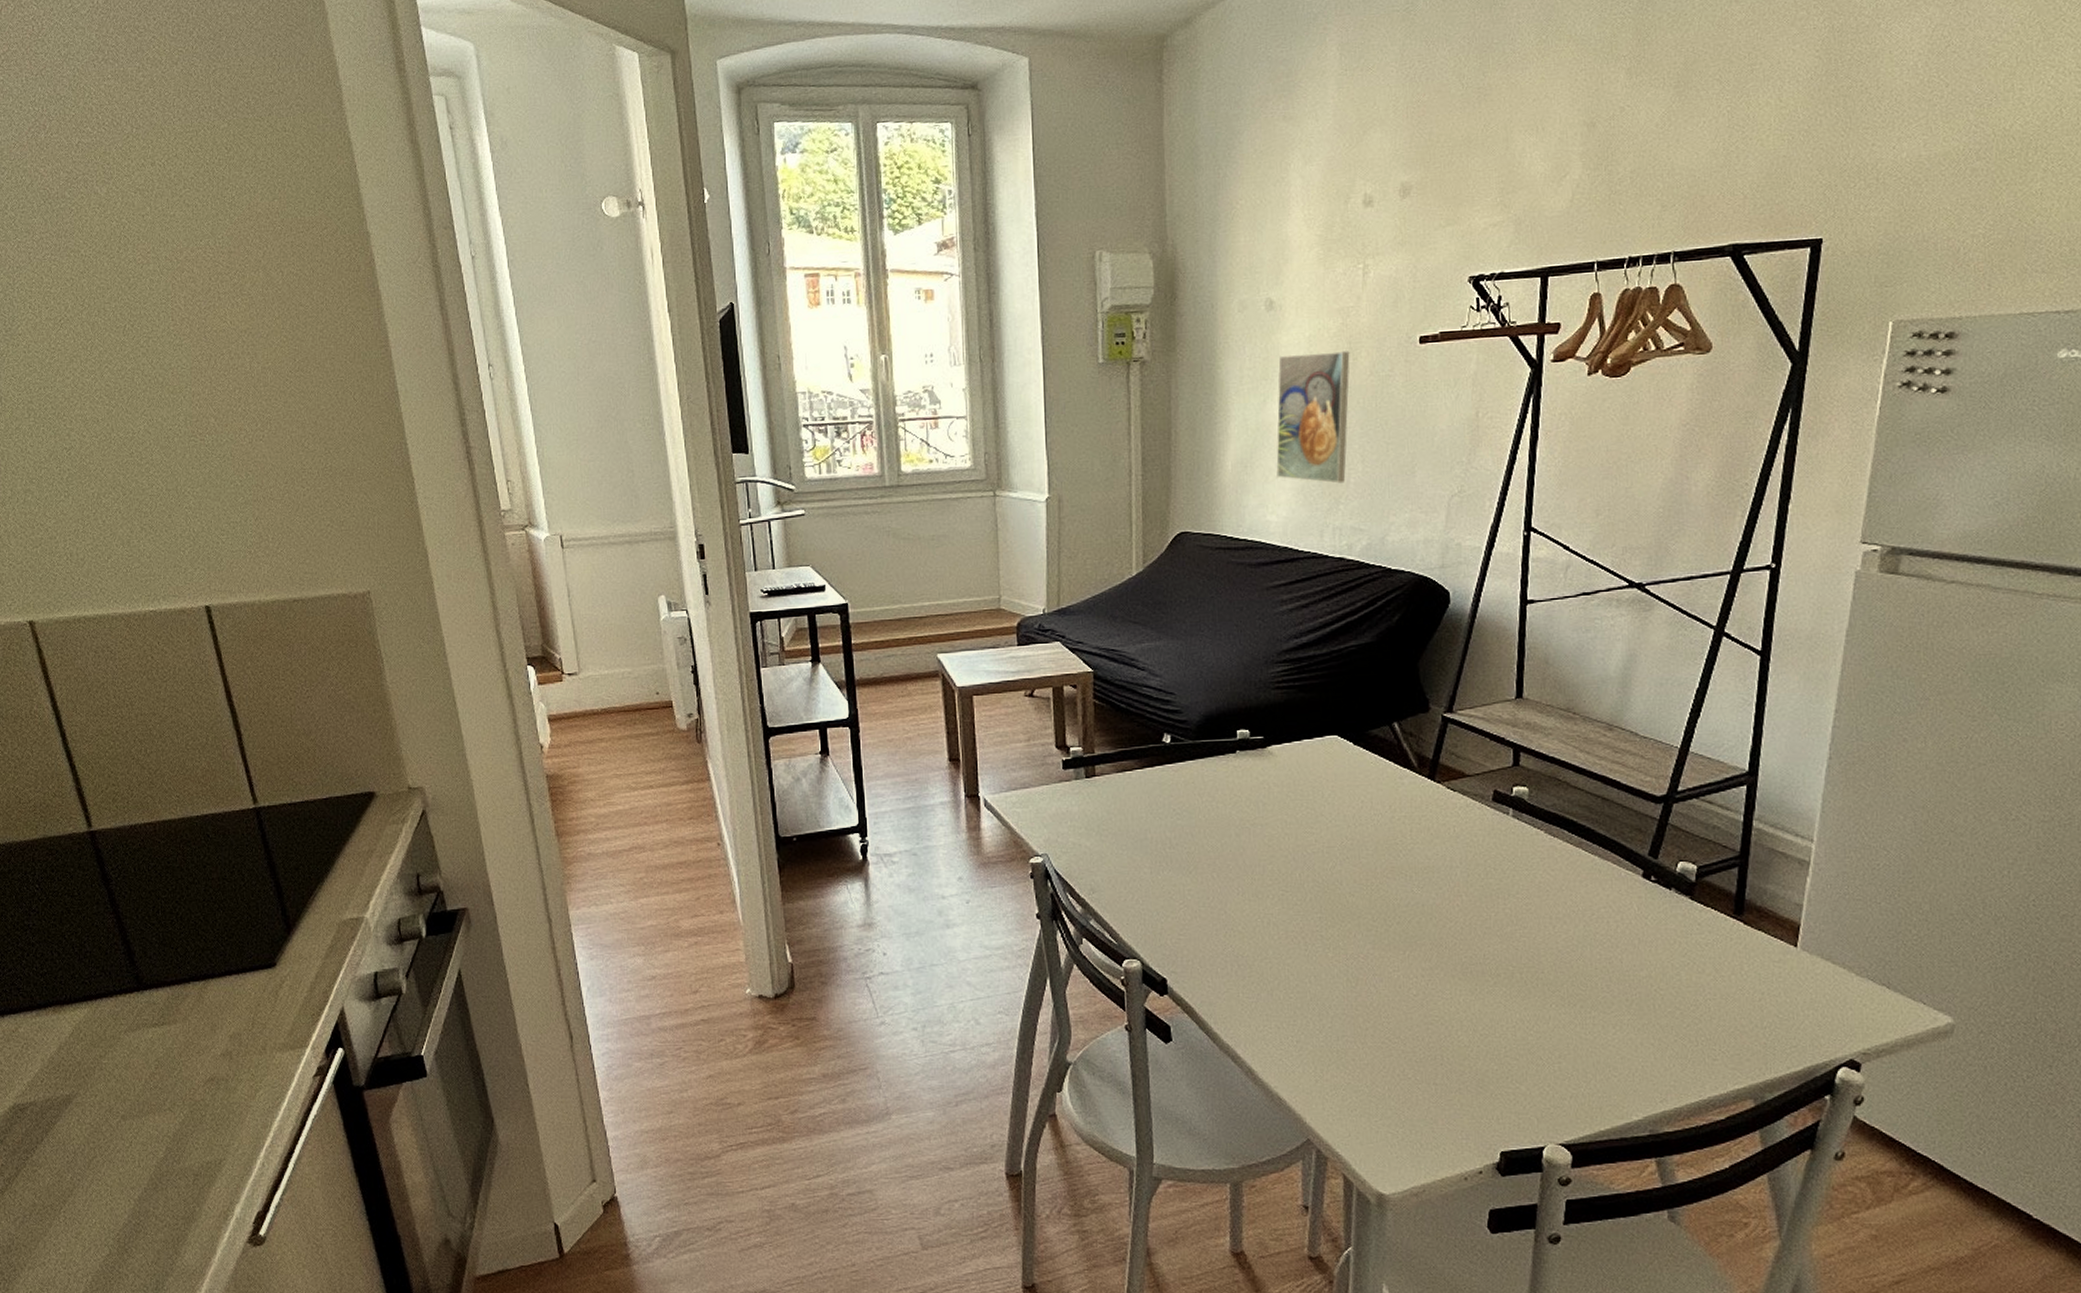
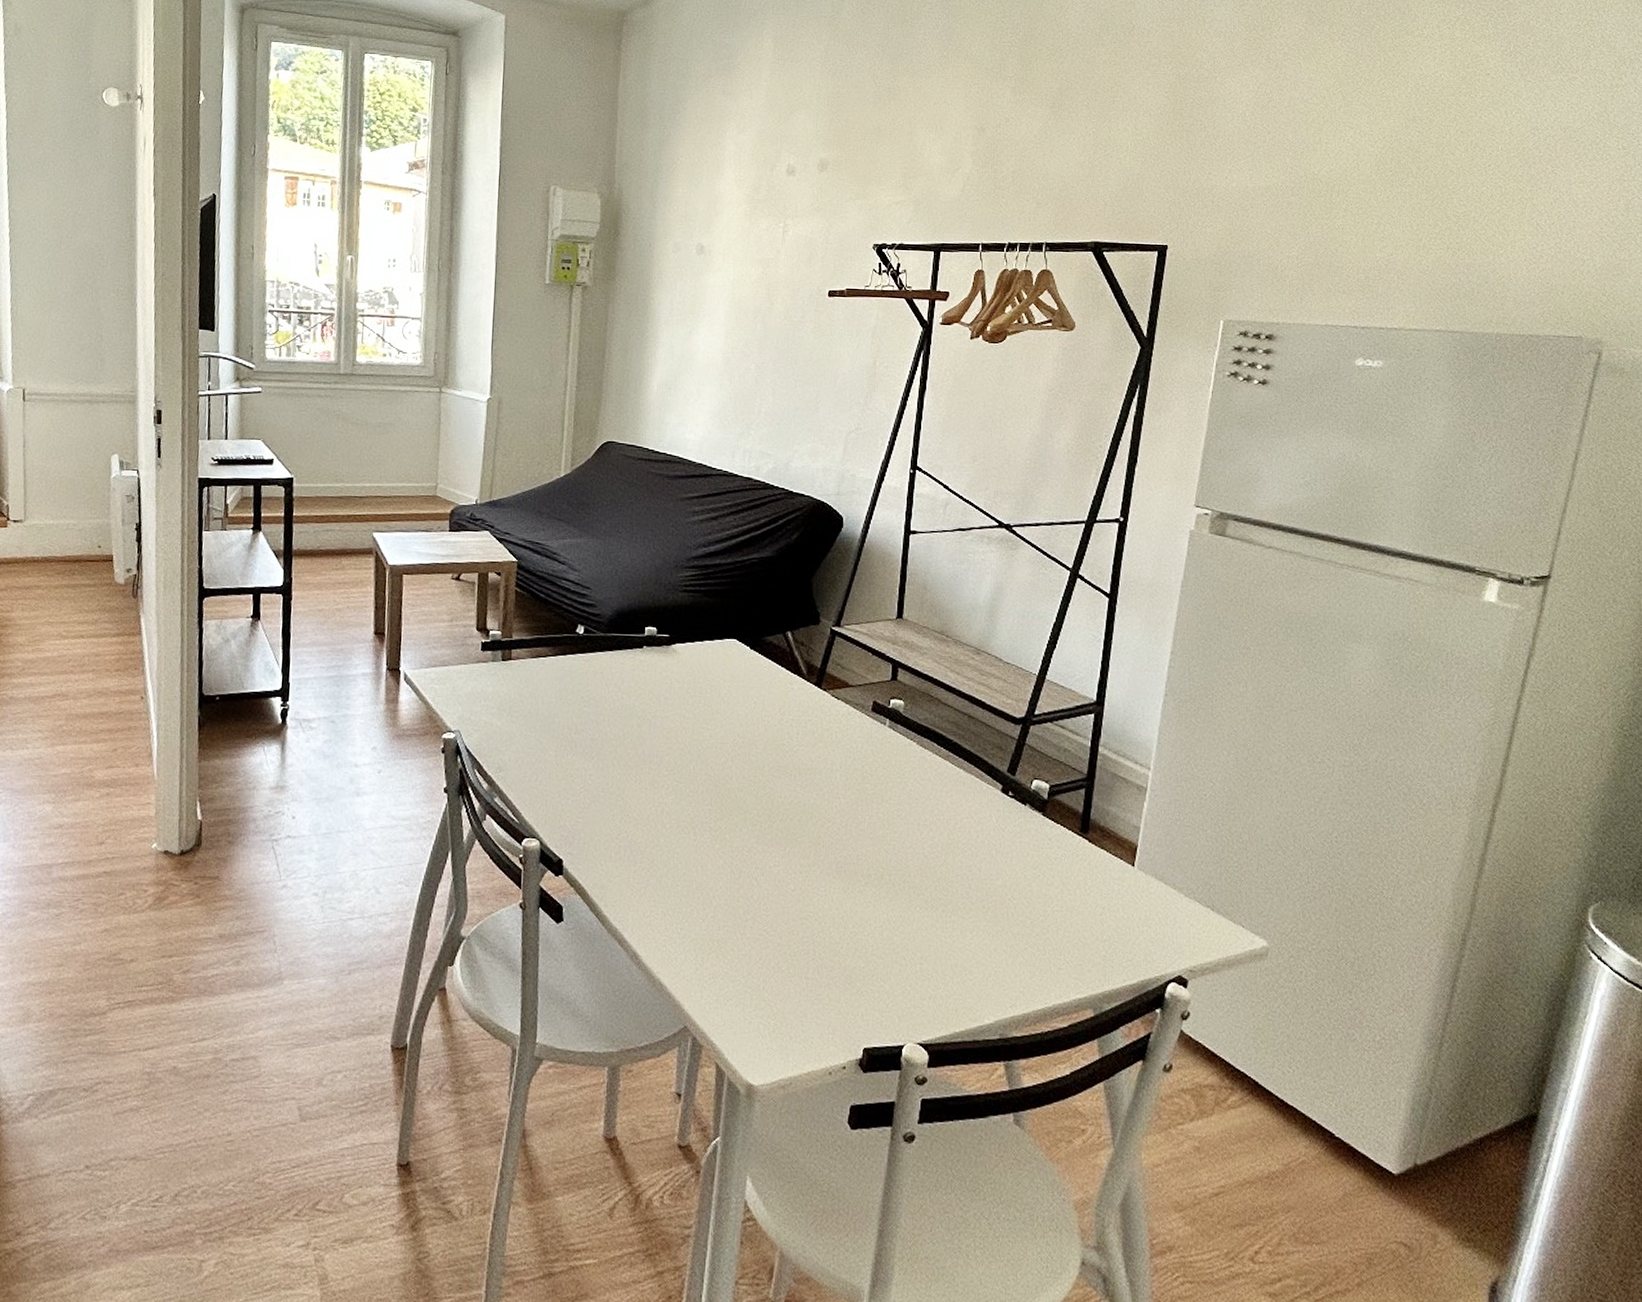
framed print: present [1276,351,1350,484] -> none [697,294,768,412]

